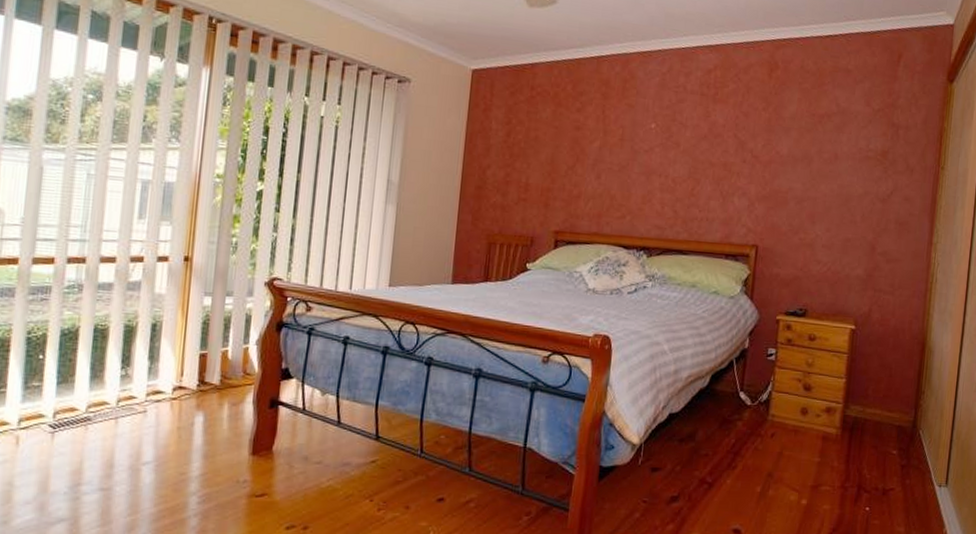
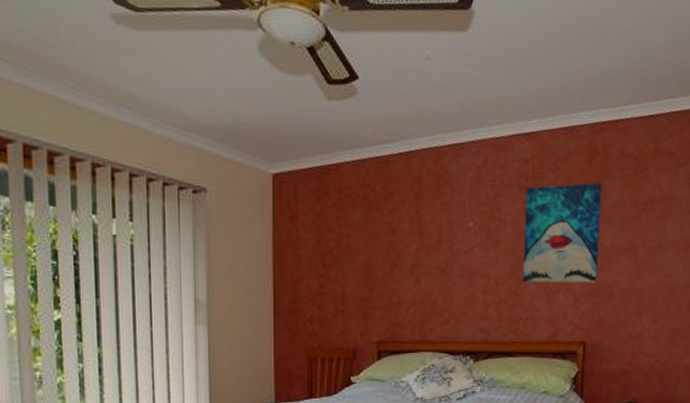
wall art: none [700,94,781,189] -> present [523,182,602,283]

